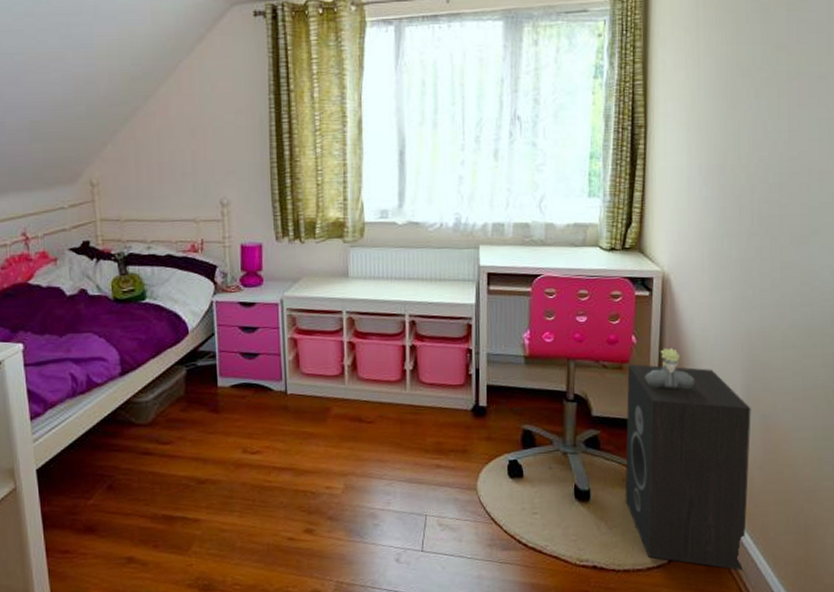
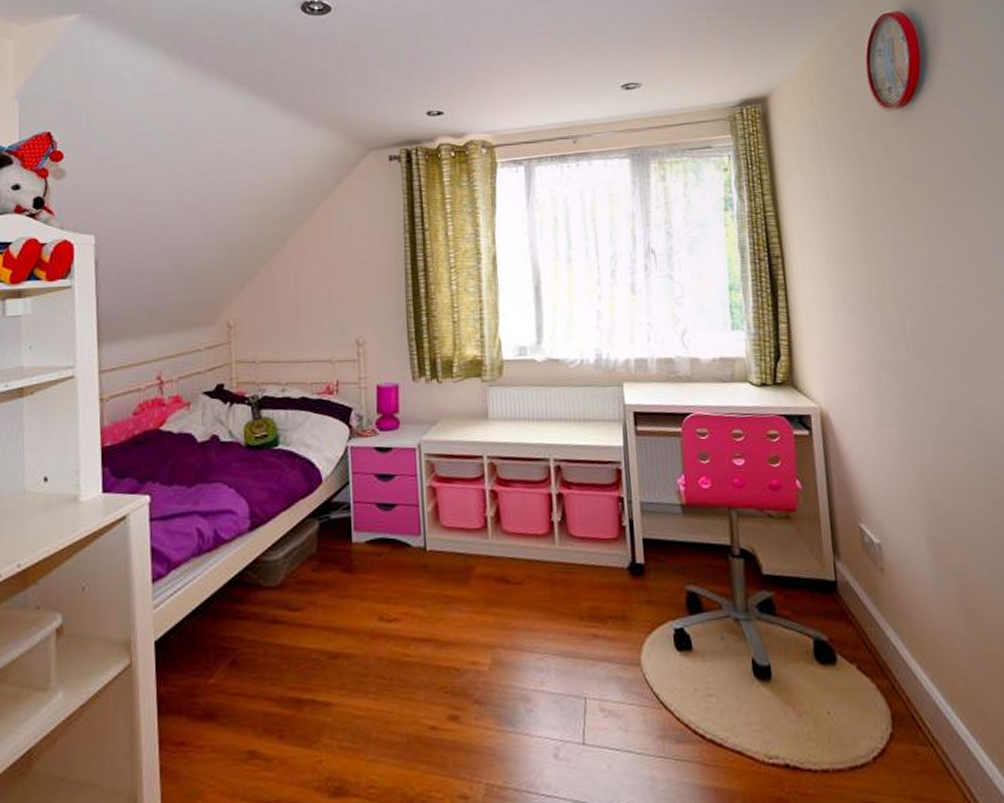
speaker: present [625,364,751,571] -> none [796,512,966,772]
bust sculpture: present [645,347,695,390] -> none [816,493,873,543]

